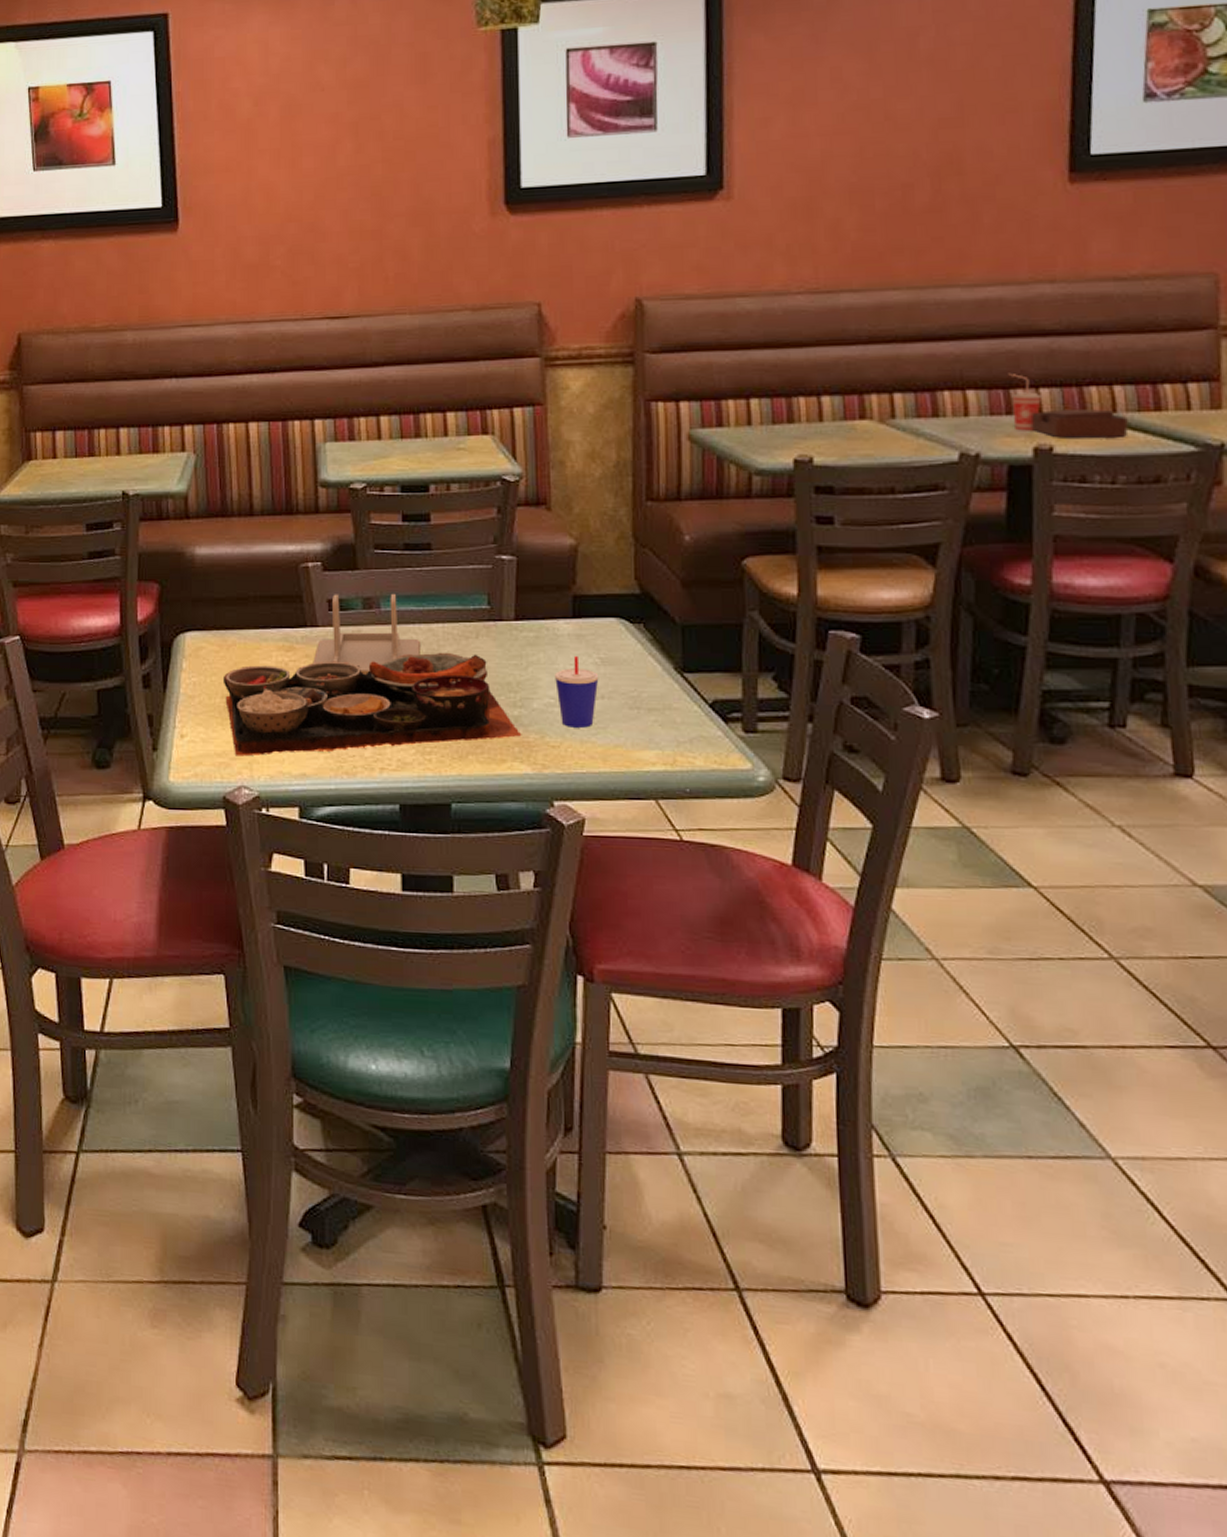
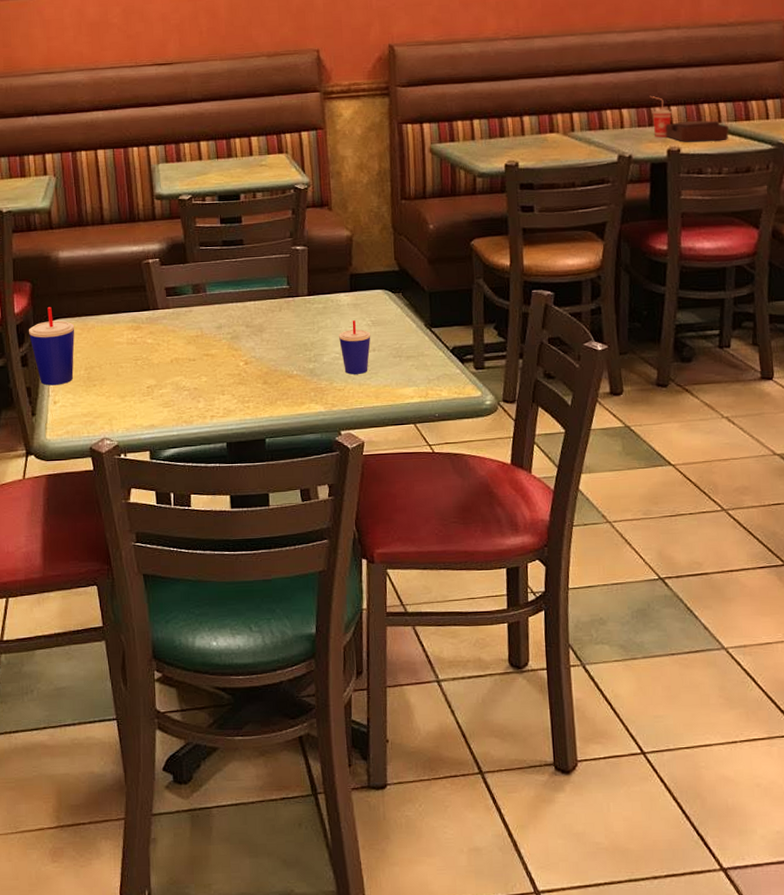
beverage cup: none [154,615,211,715] -> present [29,306,75,386]
food tray: present [222,652,521,757] -> none [85,323,315,415]
napkin holder: present [313,594,420,676] -> none [156,281,238,345]

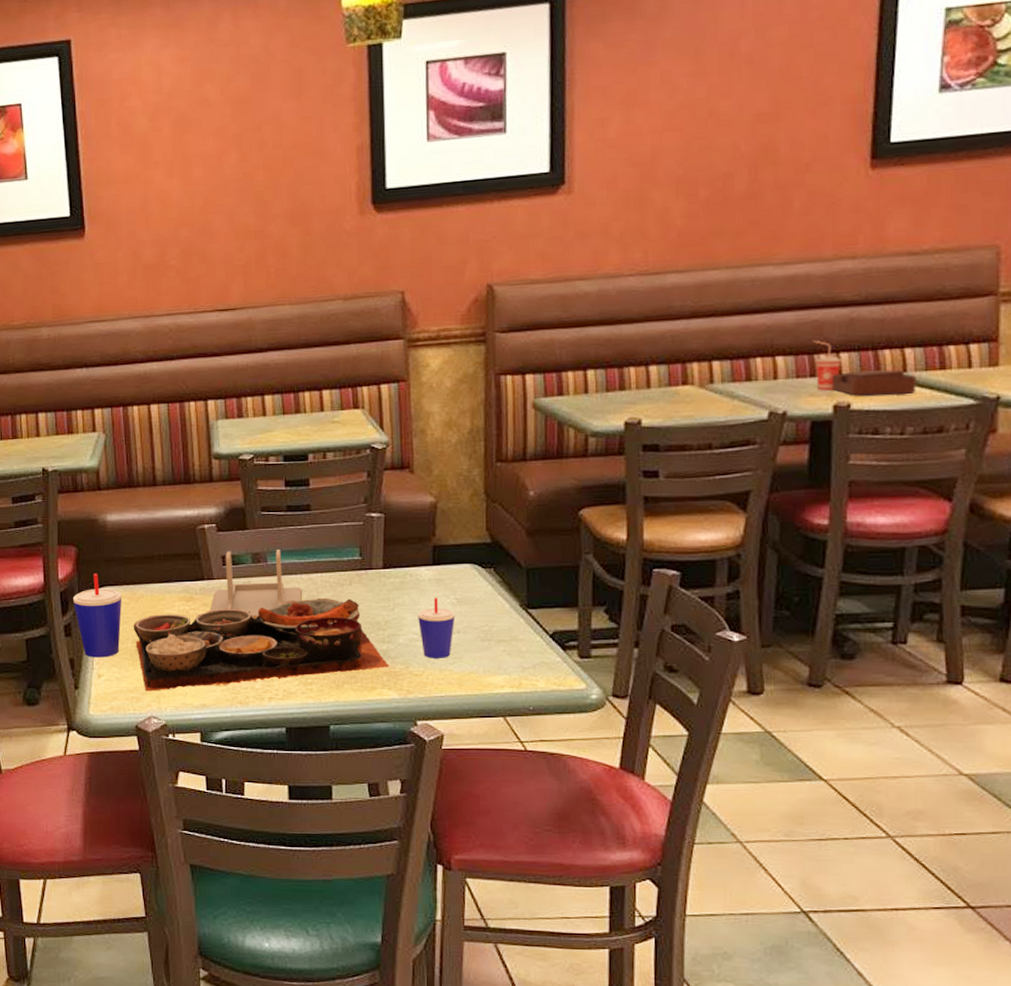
food tray: none [85,323,315,415] -> present [133,597,389,692]
napkin holder: none [156,281,238,345] -> present [210,550,302,620]

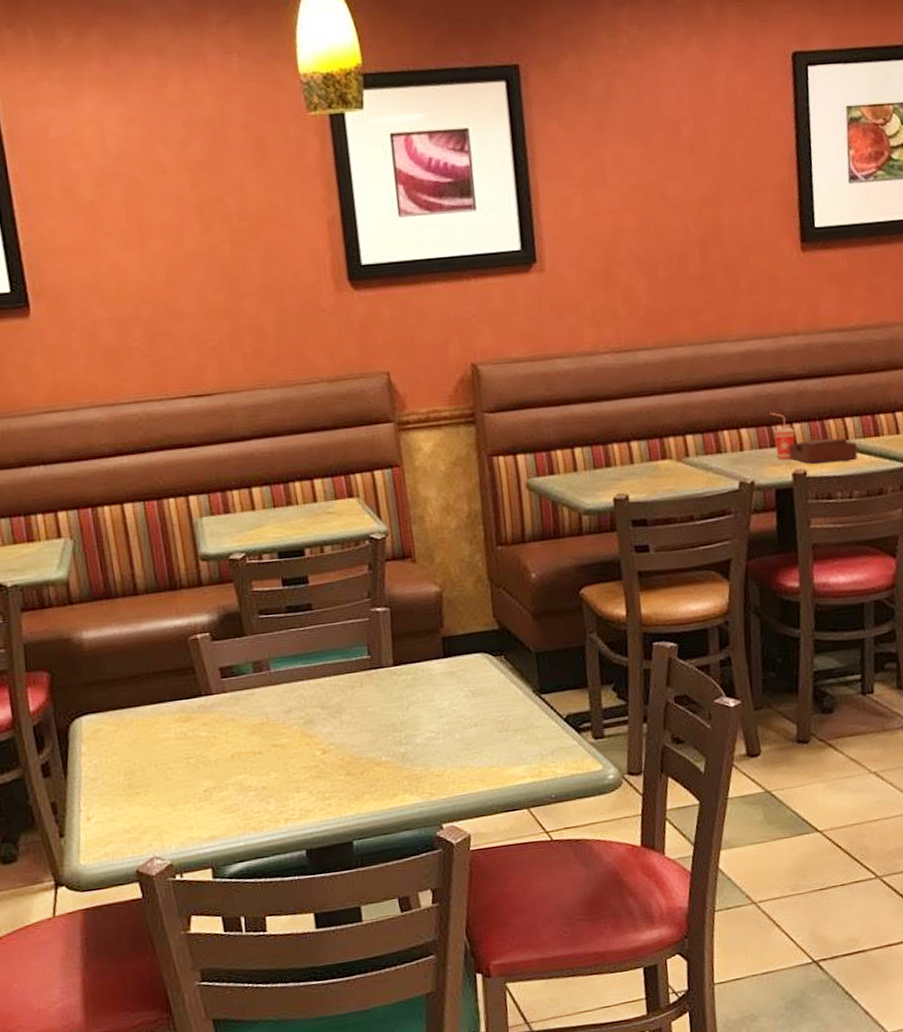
beverage cup: present [73,573,122,658] -> none [49,700,110,799]
food tray: present [133,597,389,692] -> none [123,701,409,830]
napkin holder: present [210,550,302,620] -> none [211,655,311,735]
beverage cup: present [418,598,456,658] -> none [433,692,471,756]

